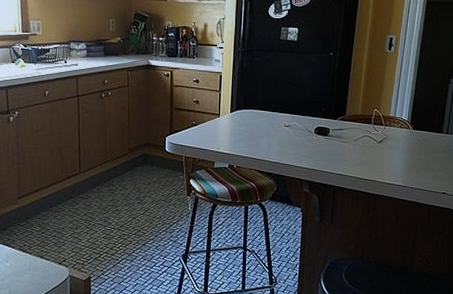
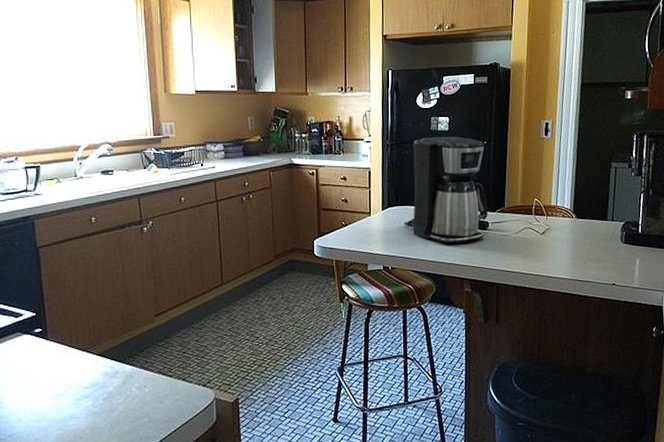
coffee maker: none [250,46,331,147] -> present [404,136,488,244]

